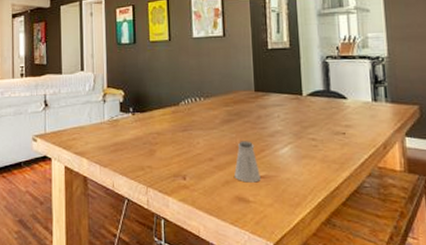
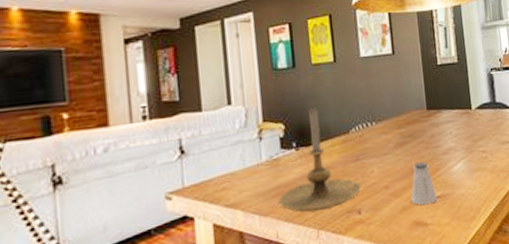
candle holder: none [116,80,187,170] -> present [278,108,361,213]

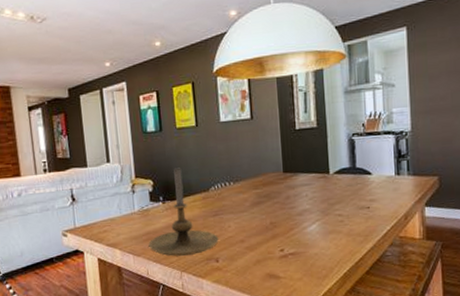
saltshaker: present [411,162,437,206] -> none [265,221,290,261]

